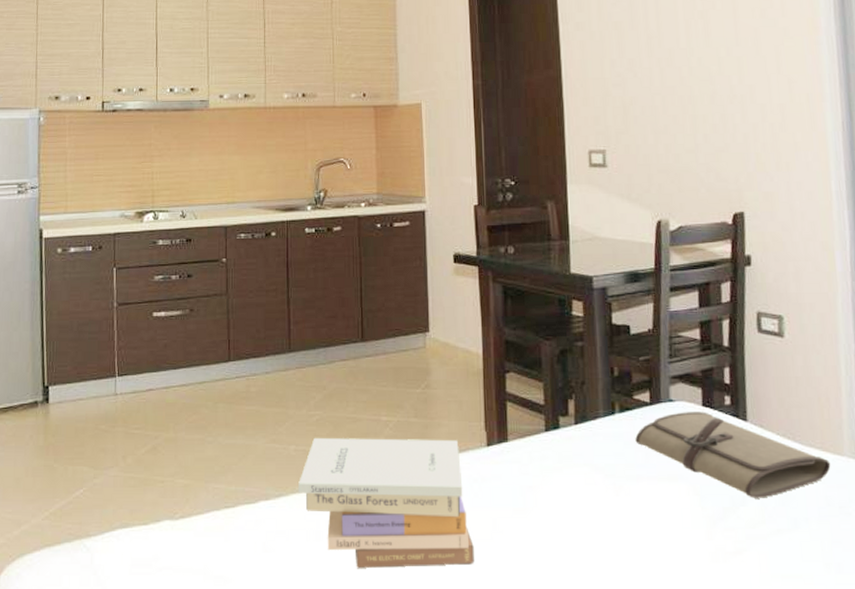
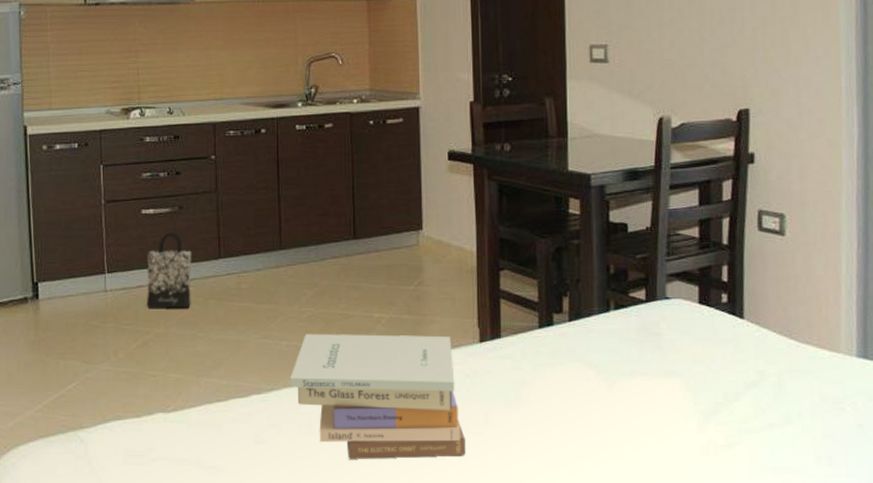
shopping bag: none [157,335,202,413] -> present [147,232,192,309]
tool roll: present [635,412,831,498] -> none [629,309,827,394]

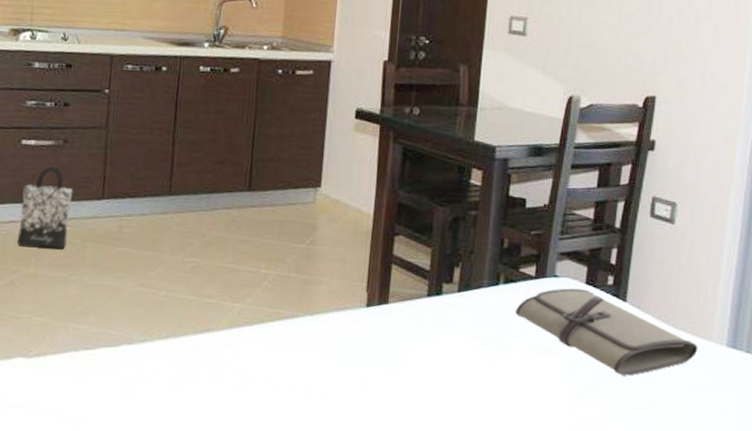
books: present [290,333,466,459] -> none [165,284,341,420]
tool roll: none [629,309,827,394] -> present [515,288,698,376]

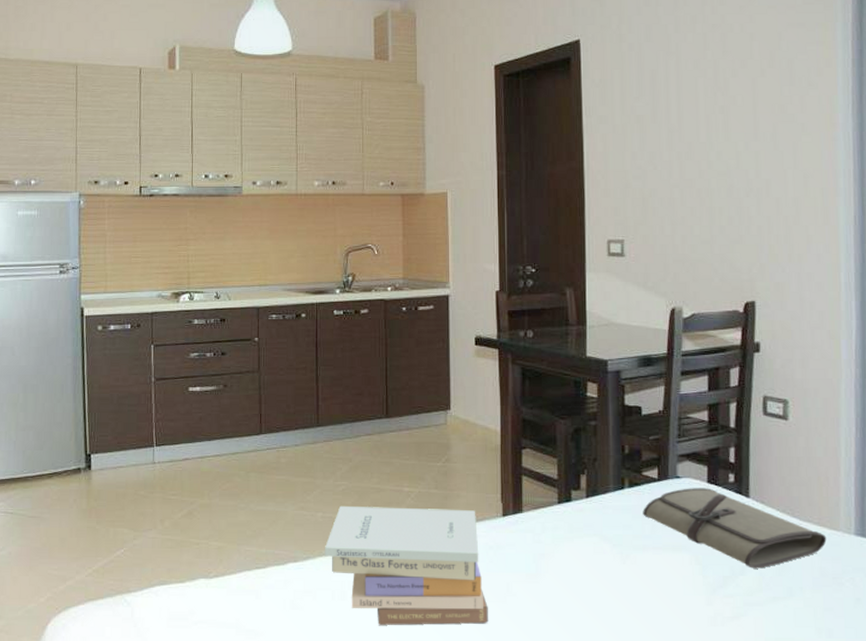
shopping bag: present [17,166,74,250] -> none [192,409,235,481]
books: none [165,284,341,420] -> present [325,505,488,625]

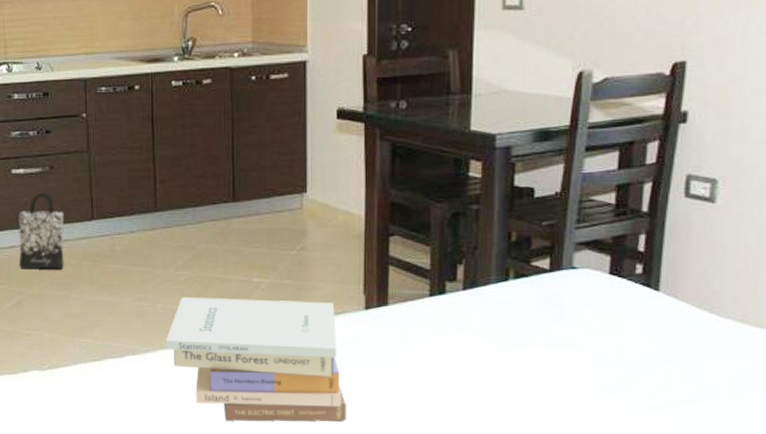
shopping bag: none [192,409,235,481] -> present [18,193,64,270]
tool roll: present [643,488,827,569] -> none [529,280,750,369]

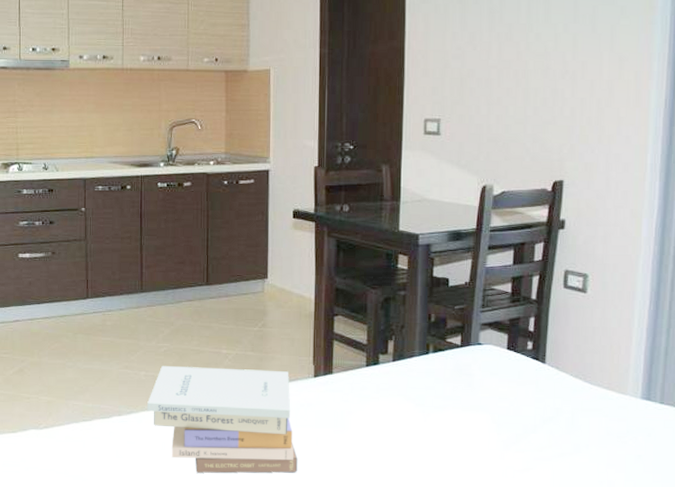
shopping bag: present [18,193,64,270] -> none [23,274,63,341]

